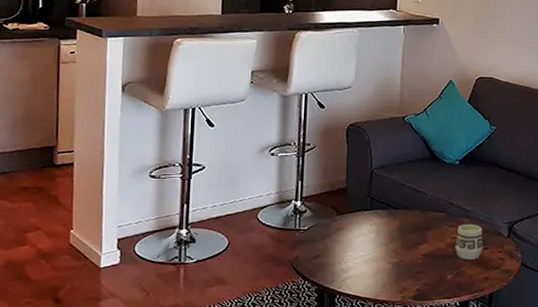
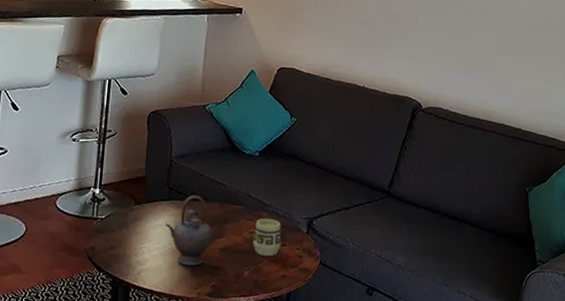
teapot: none [368,204,415,271] -> present [165,195,212,266]

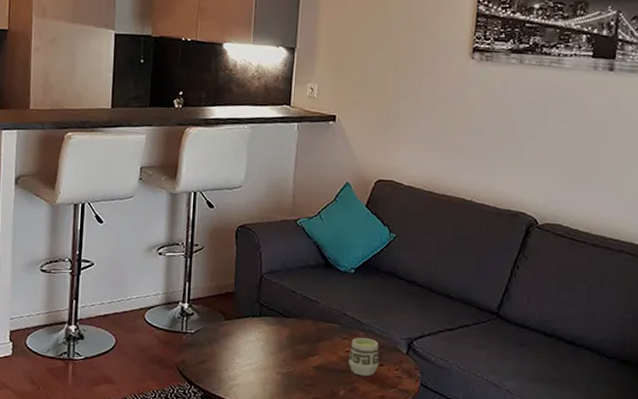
teapot: present [165,195,212,266] -> none [257,312,305,383]

